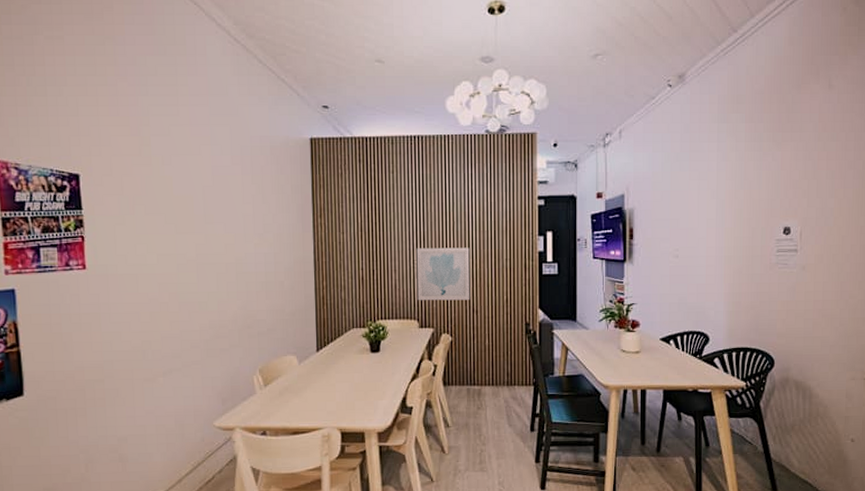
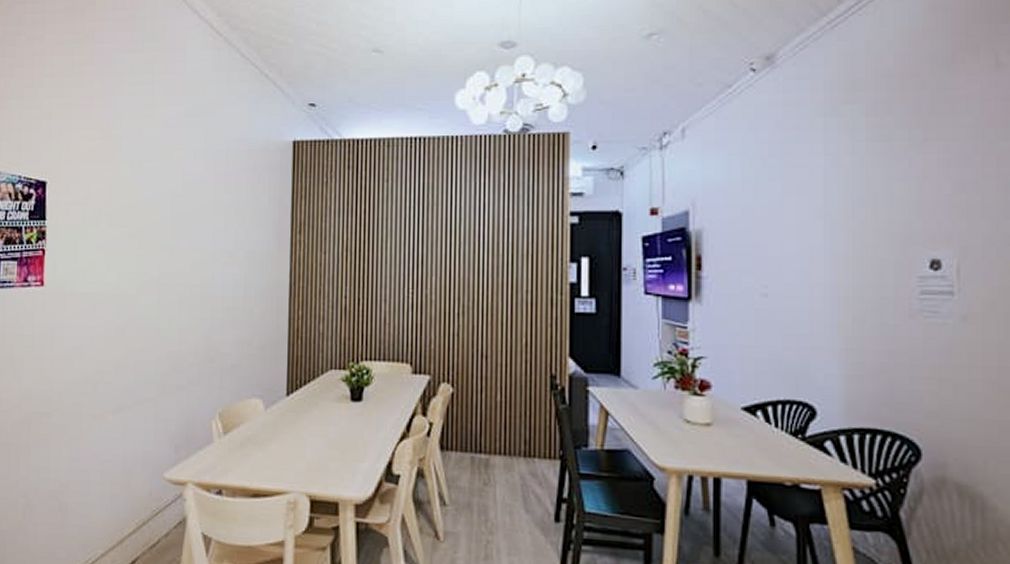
wall art: present [416,247,470,301] -> none [411,273,479,342]

